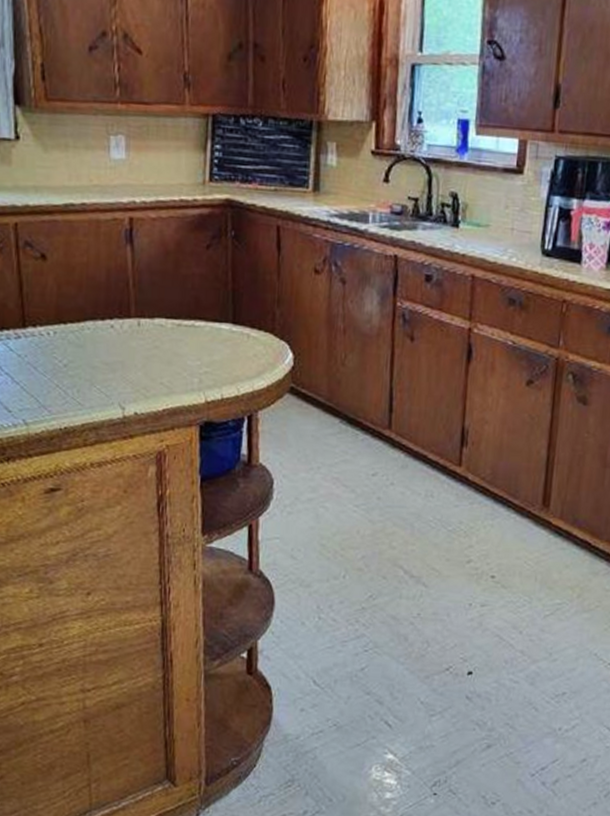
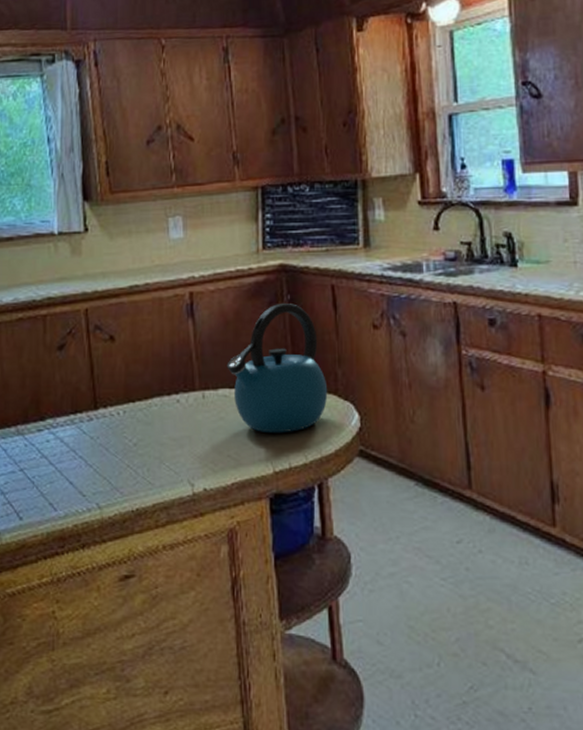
kettle: none [164,239,265,366] -> present [227,304,328,434]

